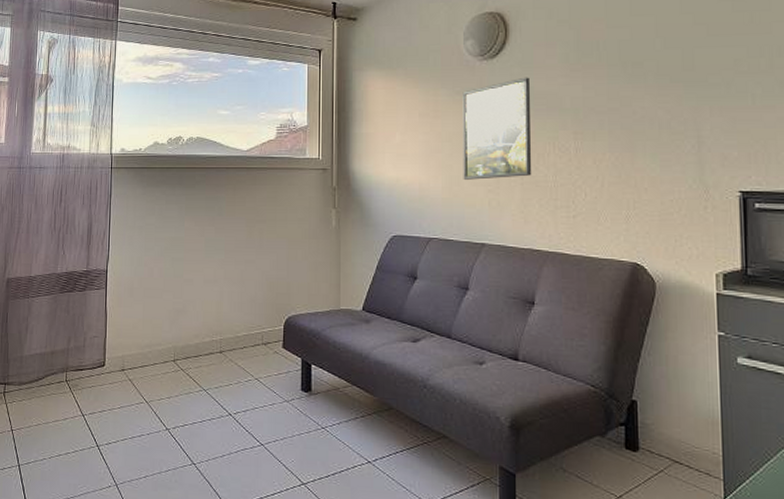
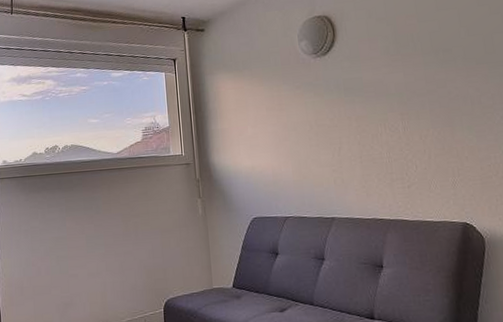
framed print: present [462,77,532,180] -> none [302,69,369,163]

